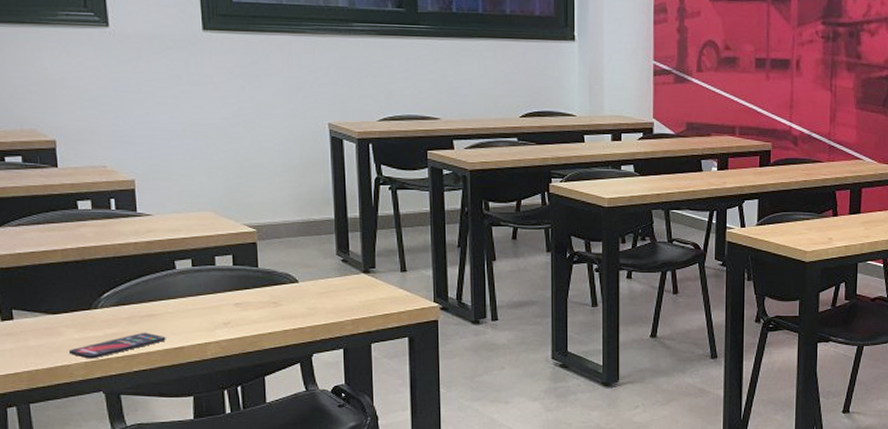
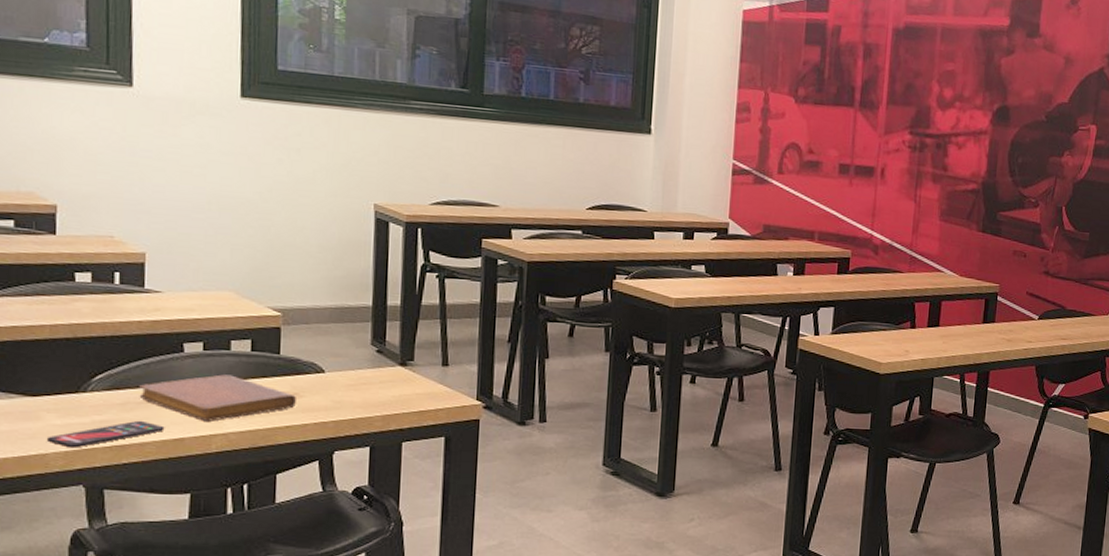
notebook: none [141,288,276,331] -> present [139,374,296,421]

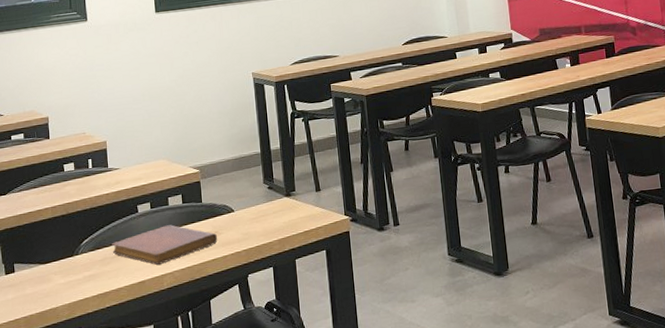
smartphone: present [46,420,165,448] -> none [56,271,131,301]

